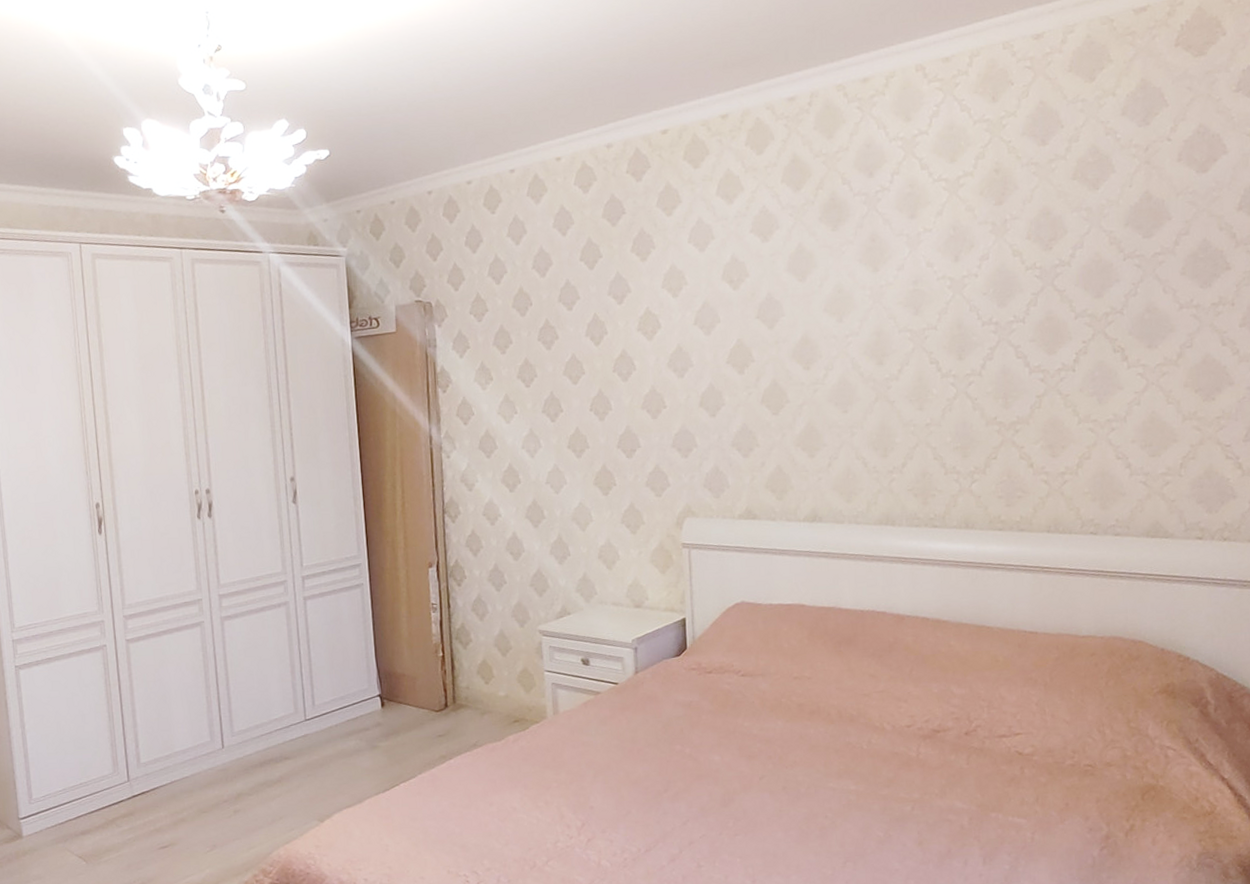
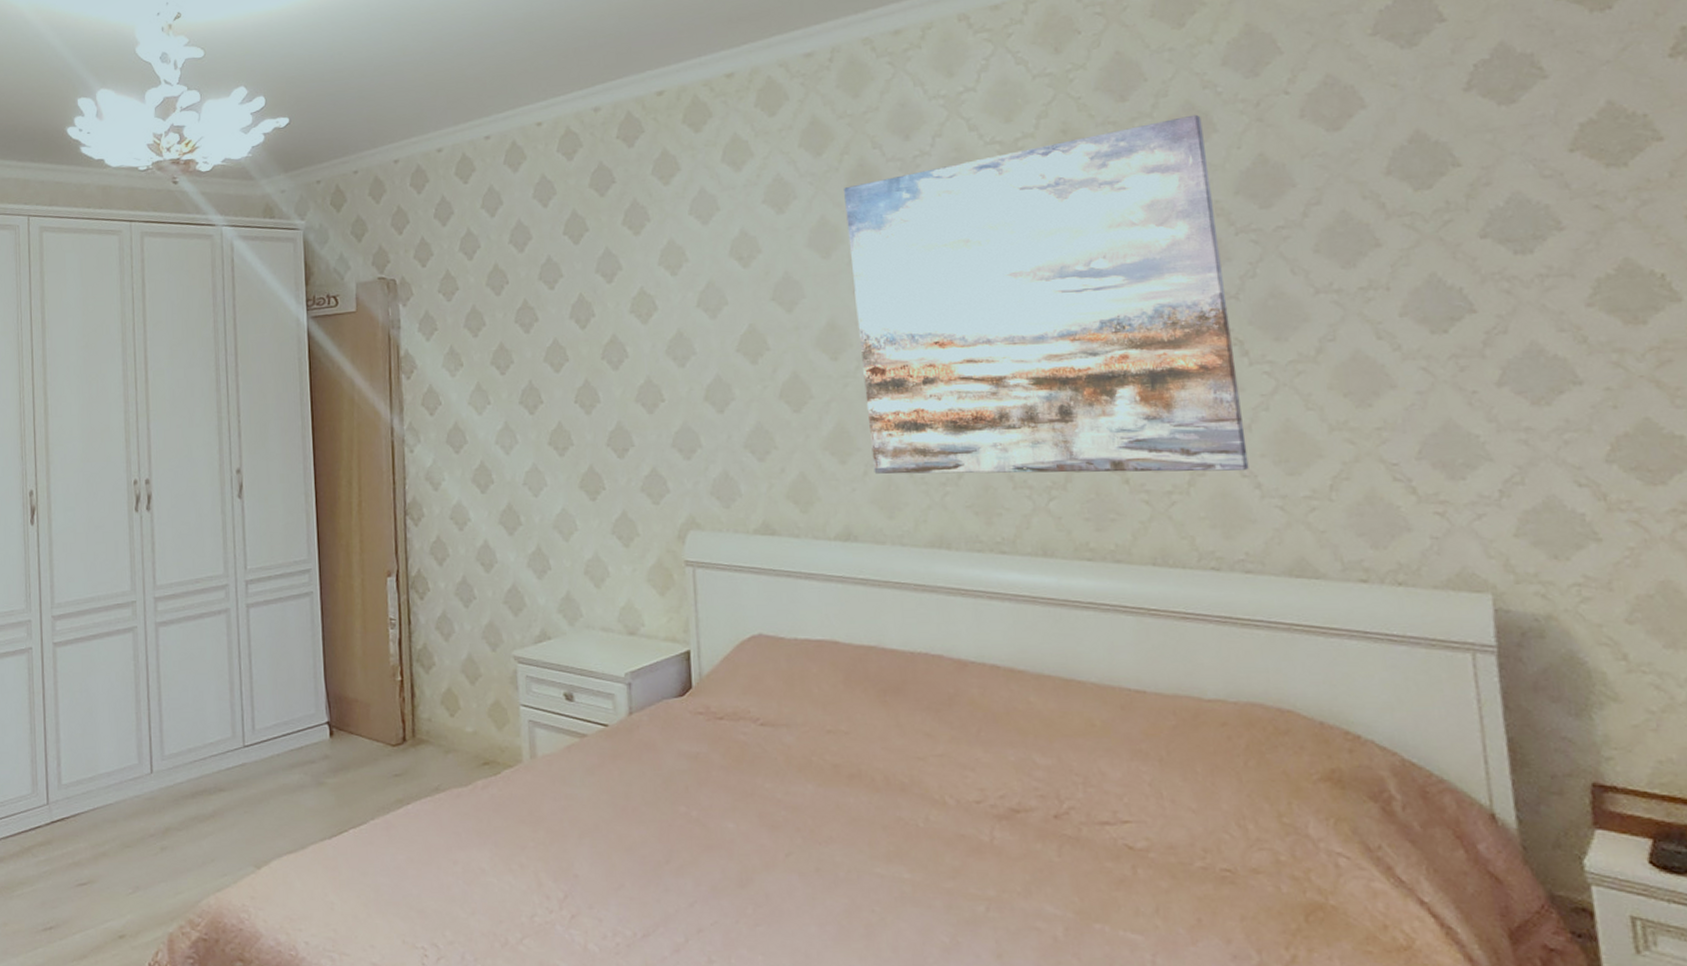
wall art: none [818,157,1123,465] -> present [844,114,1249,474]

